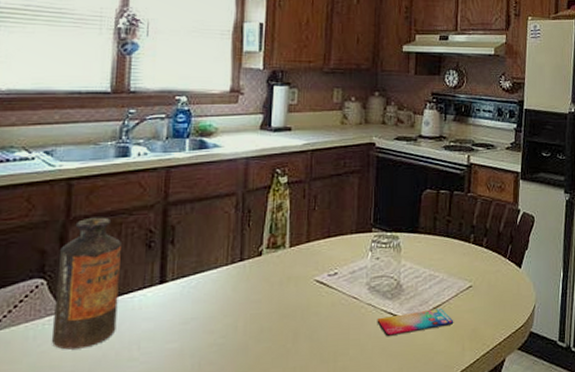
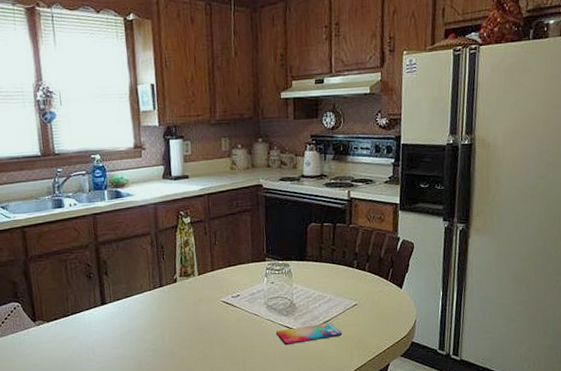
bottle: present [51,217,121,350] -> none [25,255,75,353]

